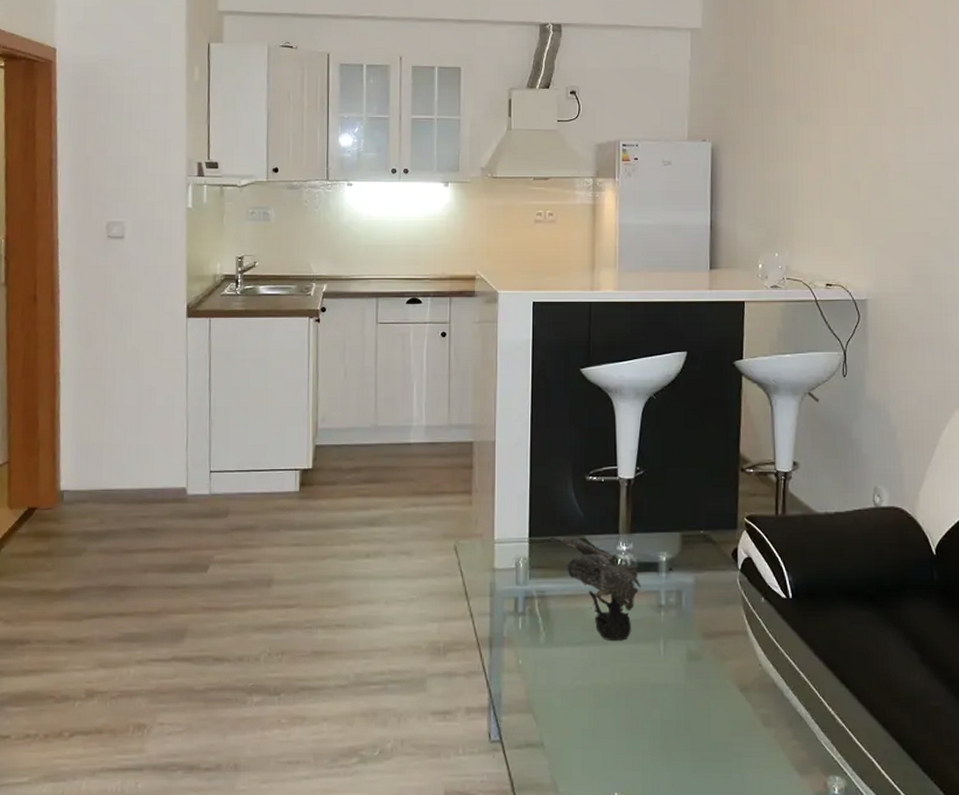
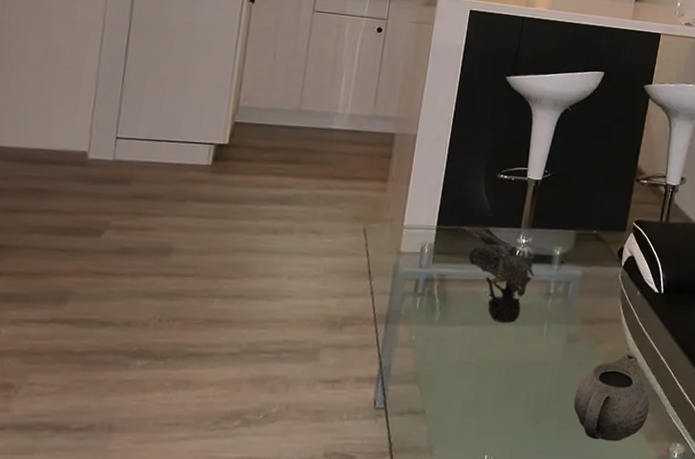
teapot: none [706,671,796,775] -> present [574,353,650,441]

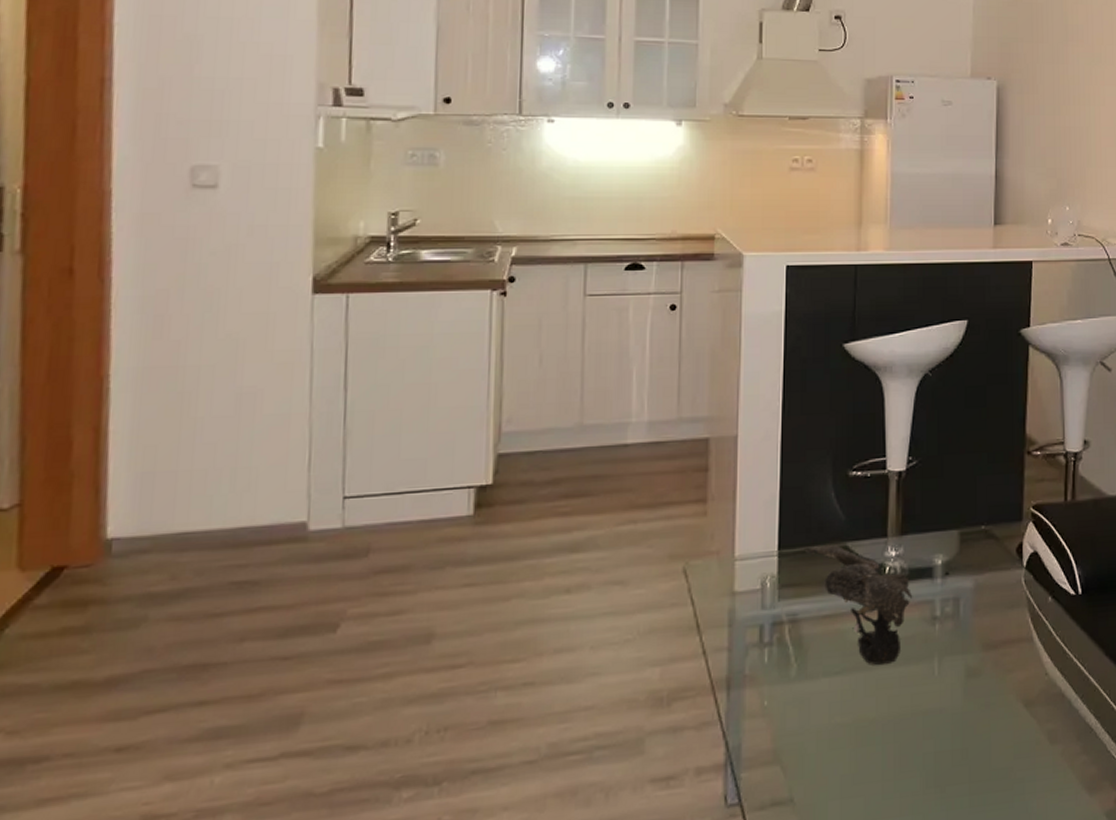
teapot: present [574,353,650,441] -> none [985,680,1085,802]

